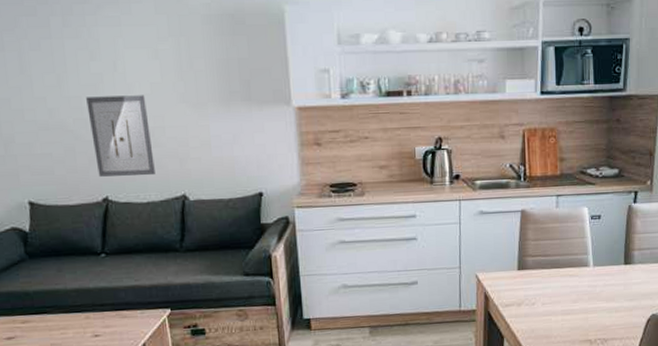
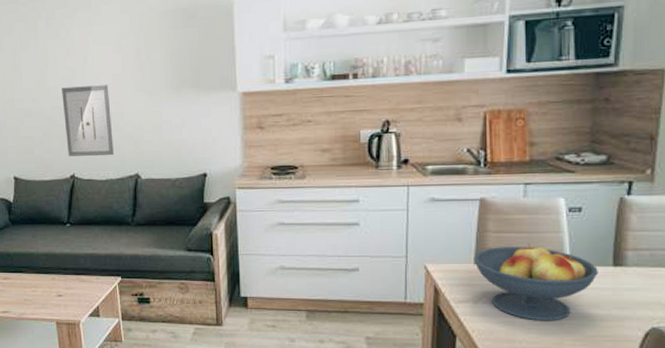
fruit bowl: none [517,249,613,317] -> present [474,244,598,321]

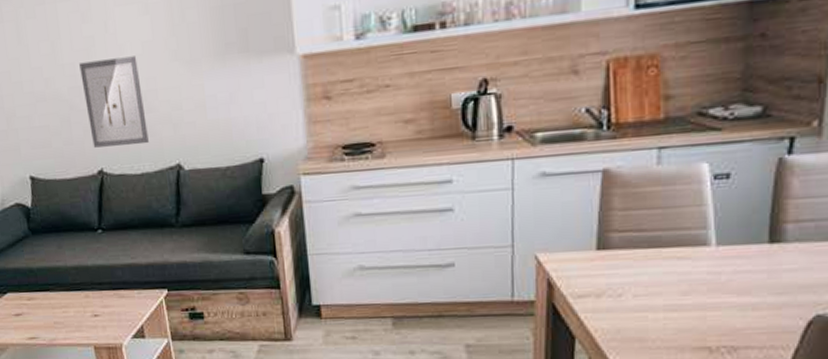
fruit bowl: present [474,244,598,321] -> none [595,222,750,315]

